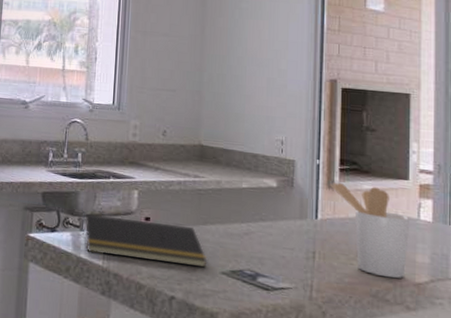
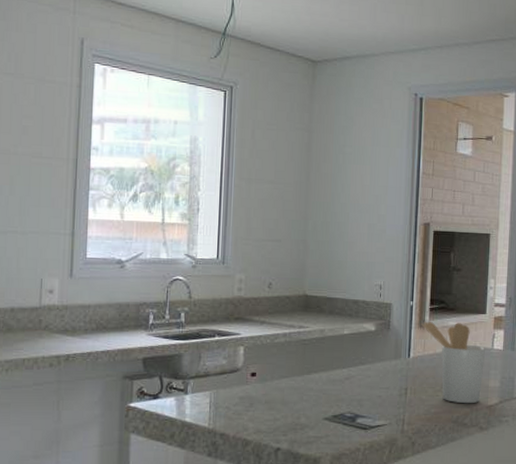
notepad: present [81,214,208,268] -> none [186,376,311,416]

